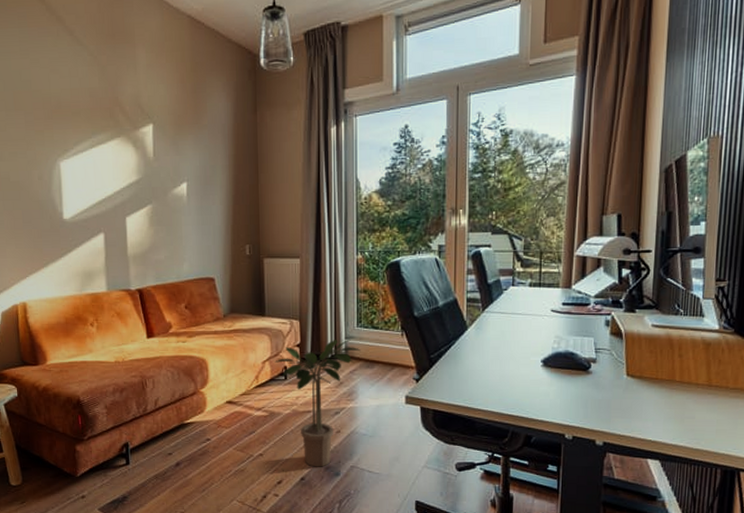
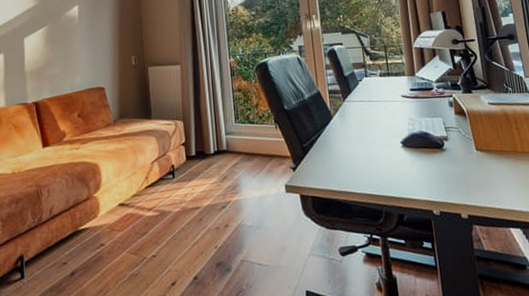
potted plant: present [275,339,361,467] -> none [163,134,240,265]

